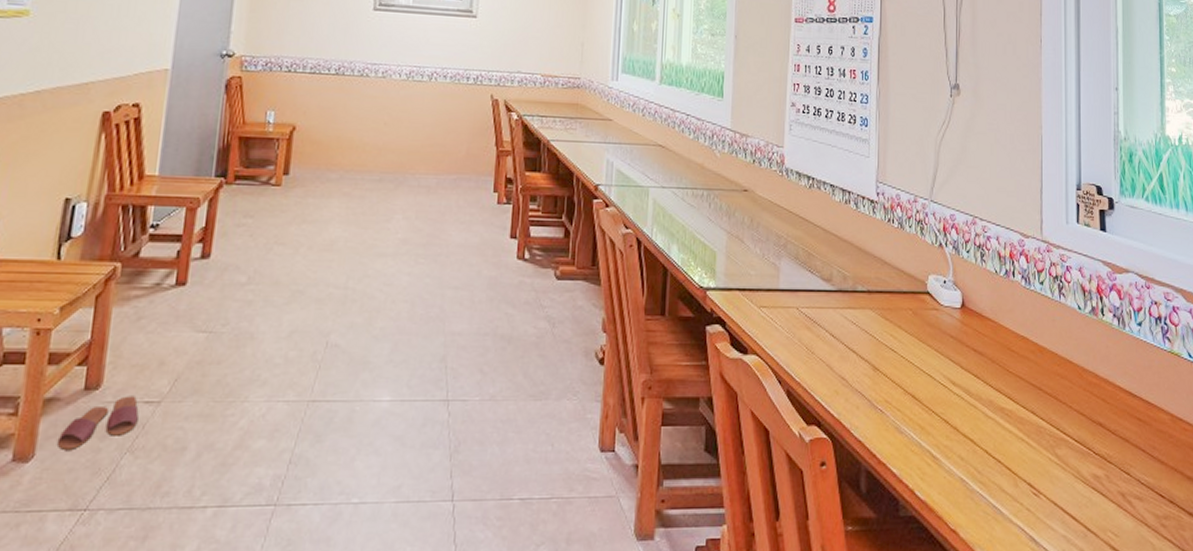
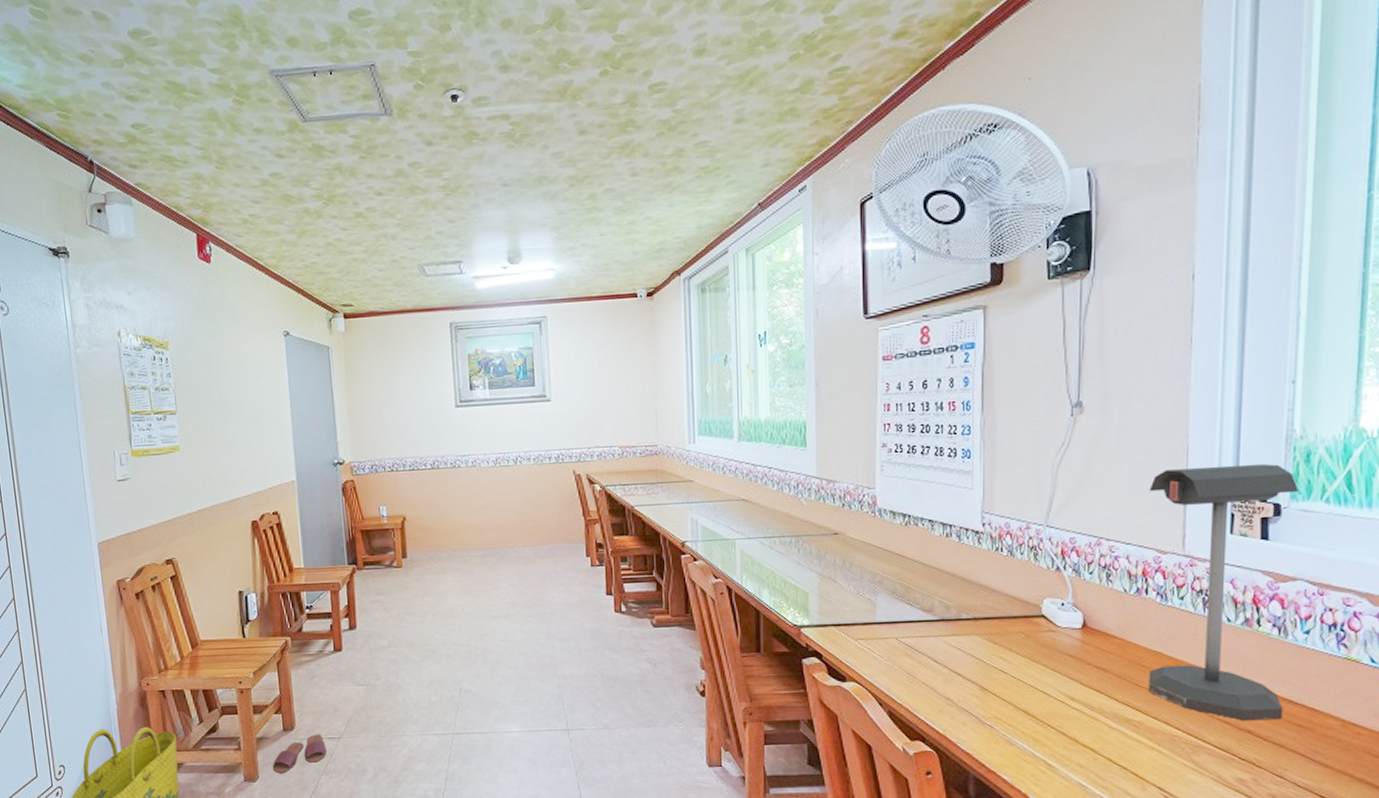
desk lamp: none [1013,157,1127,413] -> present [1148,463,1300,721]

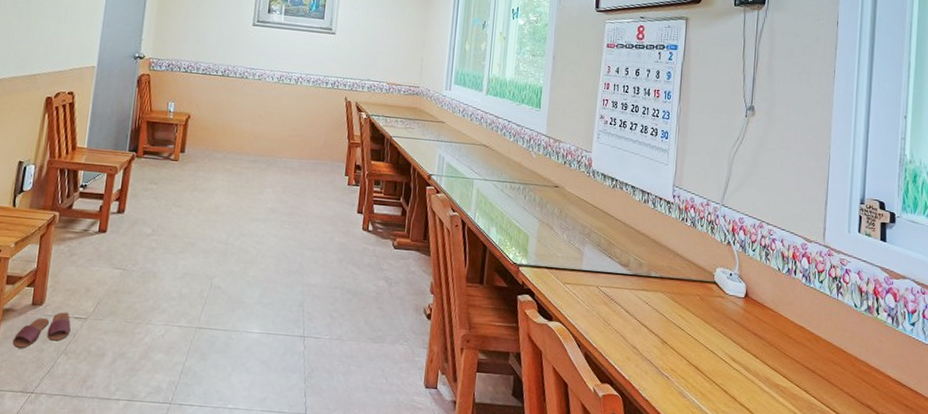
desk lamp: present [1148,463,1300,721] -> none [793,172,909,399]

